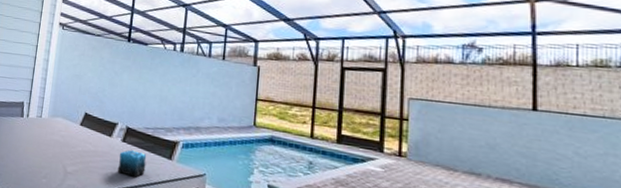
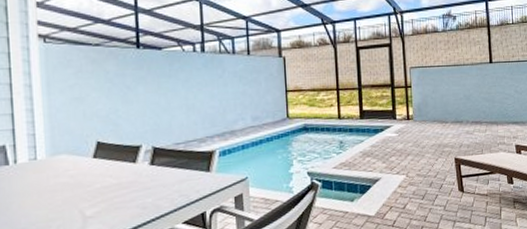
candle: present [117,150,147,177] -> none [149,171,183,201]

